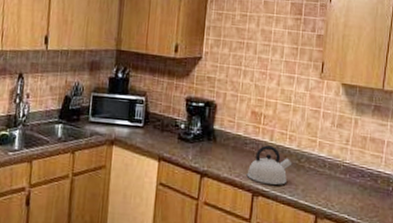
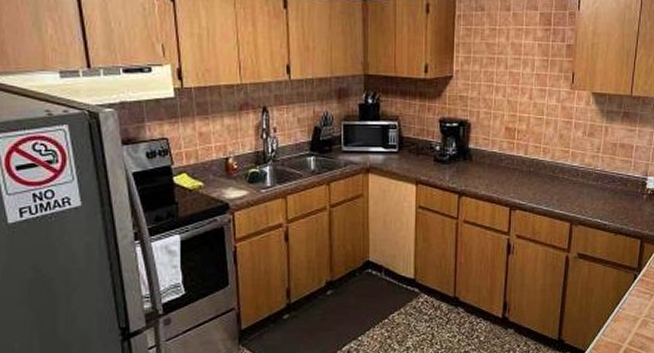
kettle: present [246,145,293,185] -> none [503,160,547,197]

